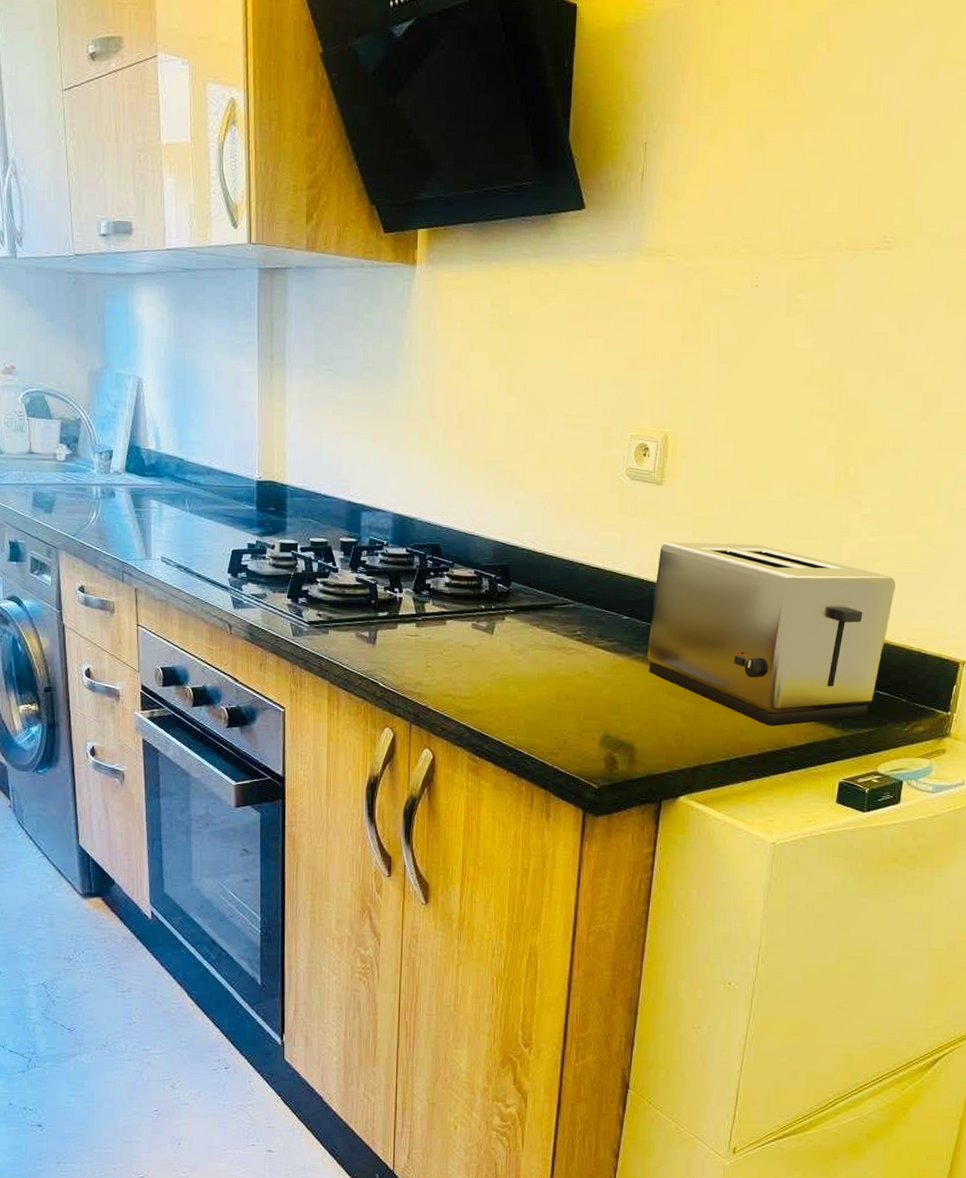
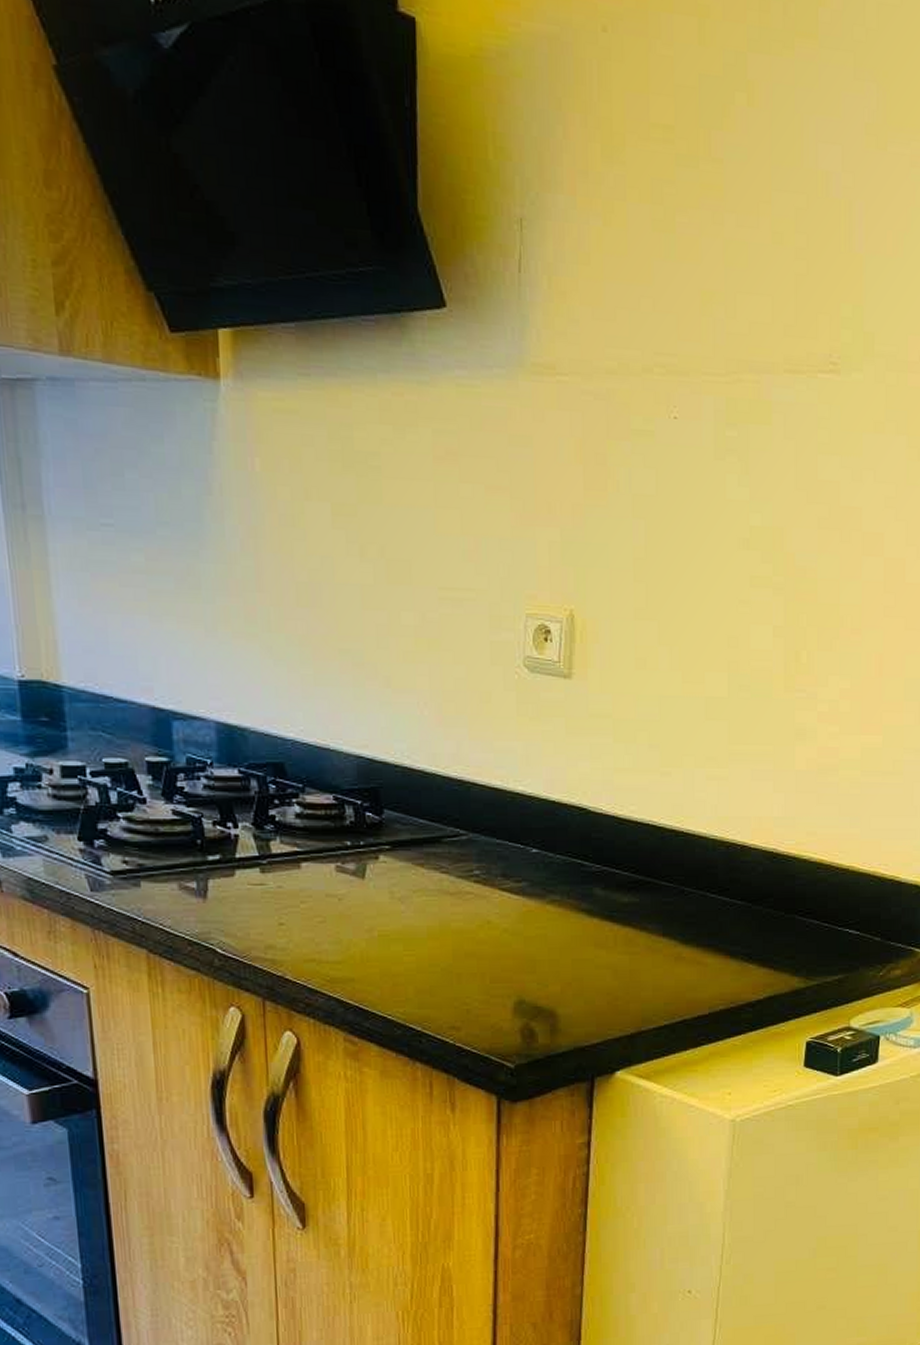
toaster: present [647,542,896,726] -> none [565,751,862,979]

